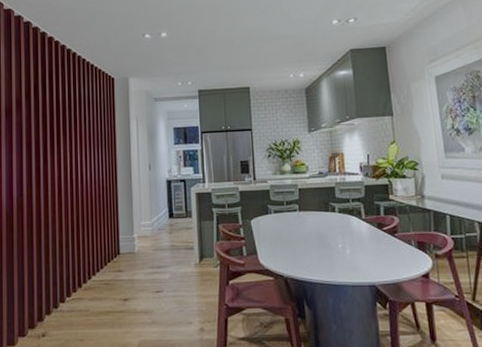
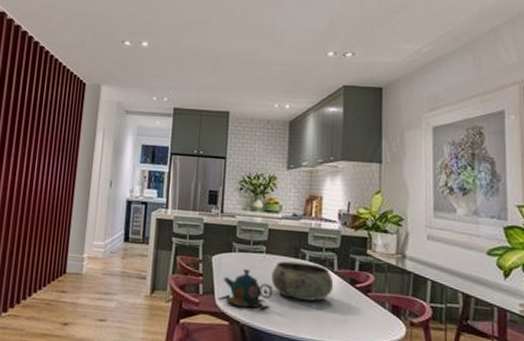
teapot: none [261,228,310,264] -> present [218,269,274,310]
bowl: none [306,214,363,248] -> present [271,261,333,301]

